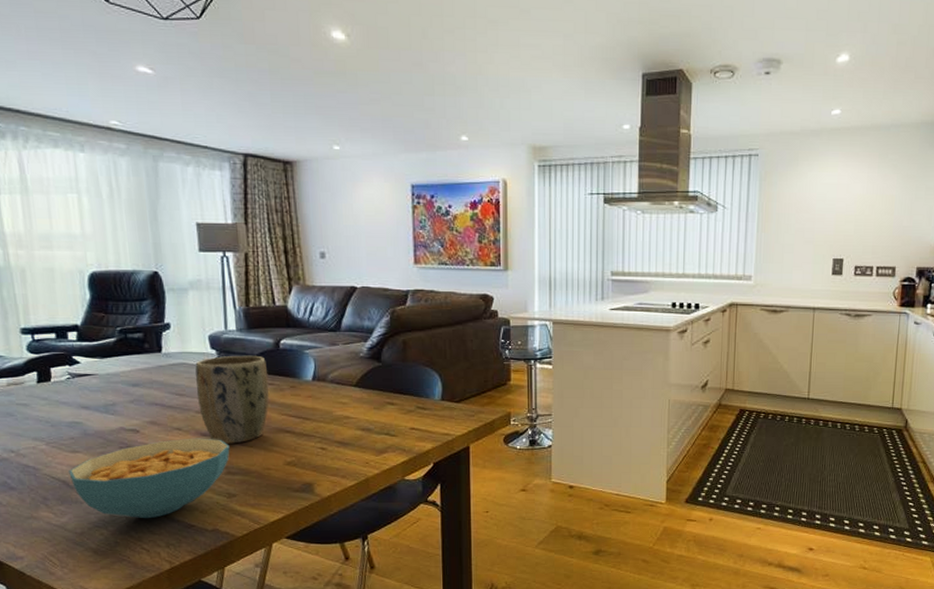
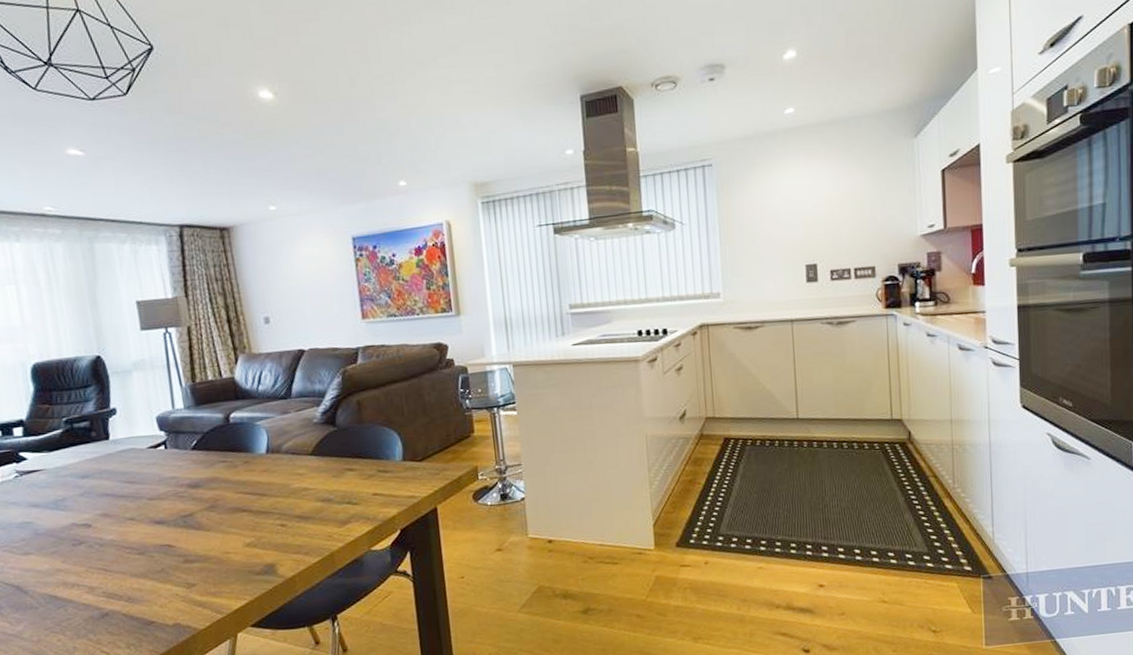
cereal bowl: present [69,438,230,519] -> none [22,525,186,620]
plant pot: present [195,355,269,444] -> none [144,432,223,530]

